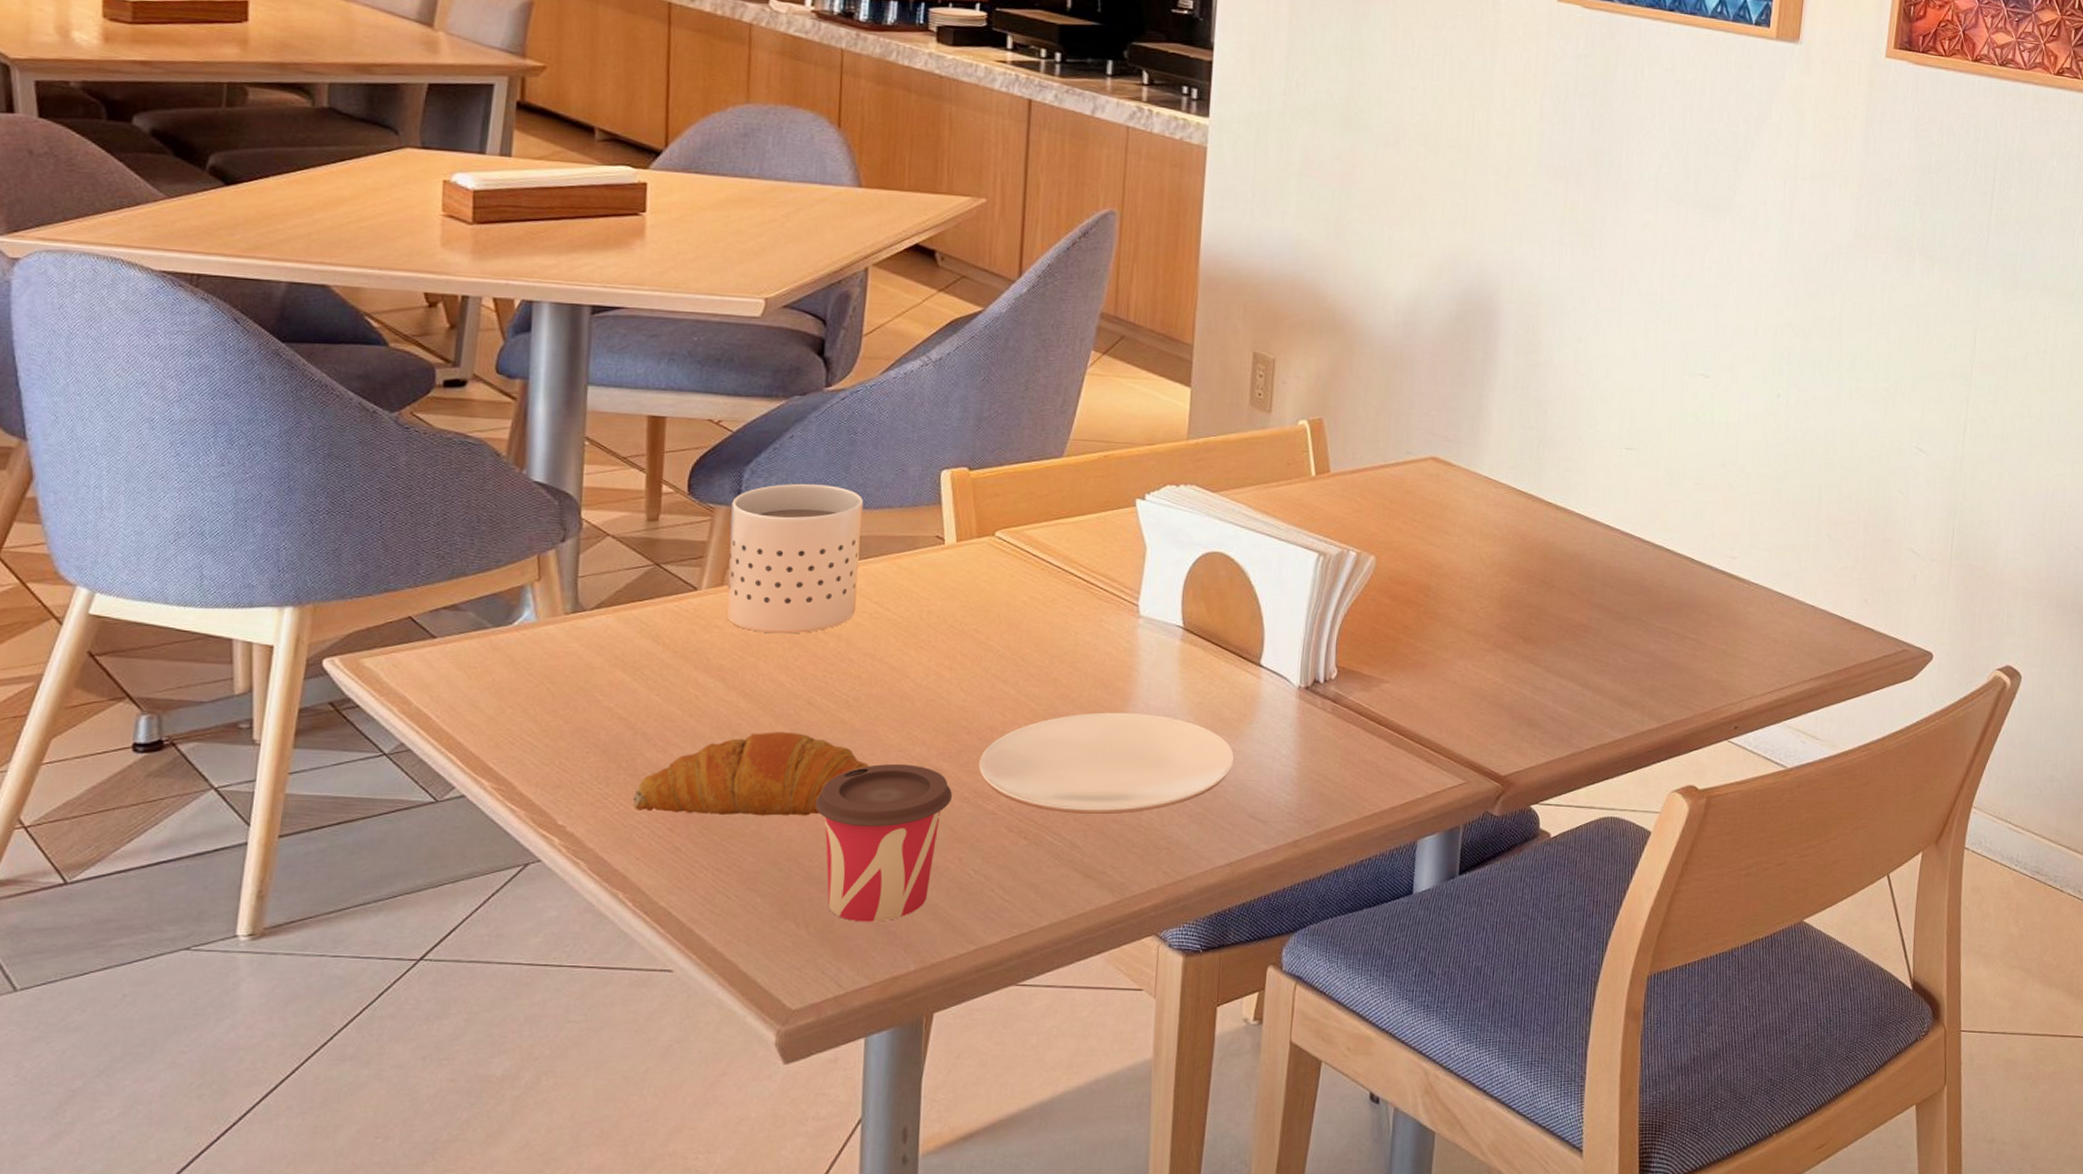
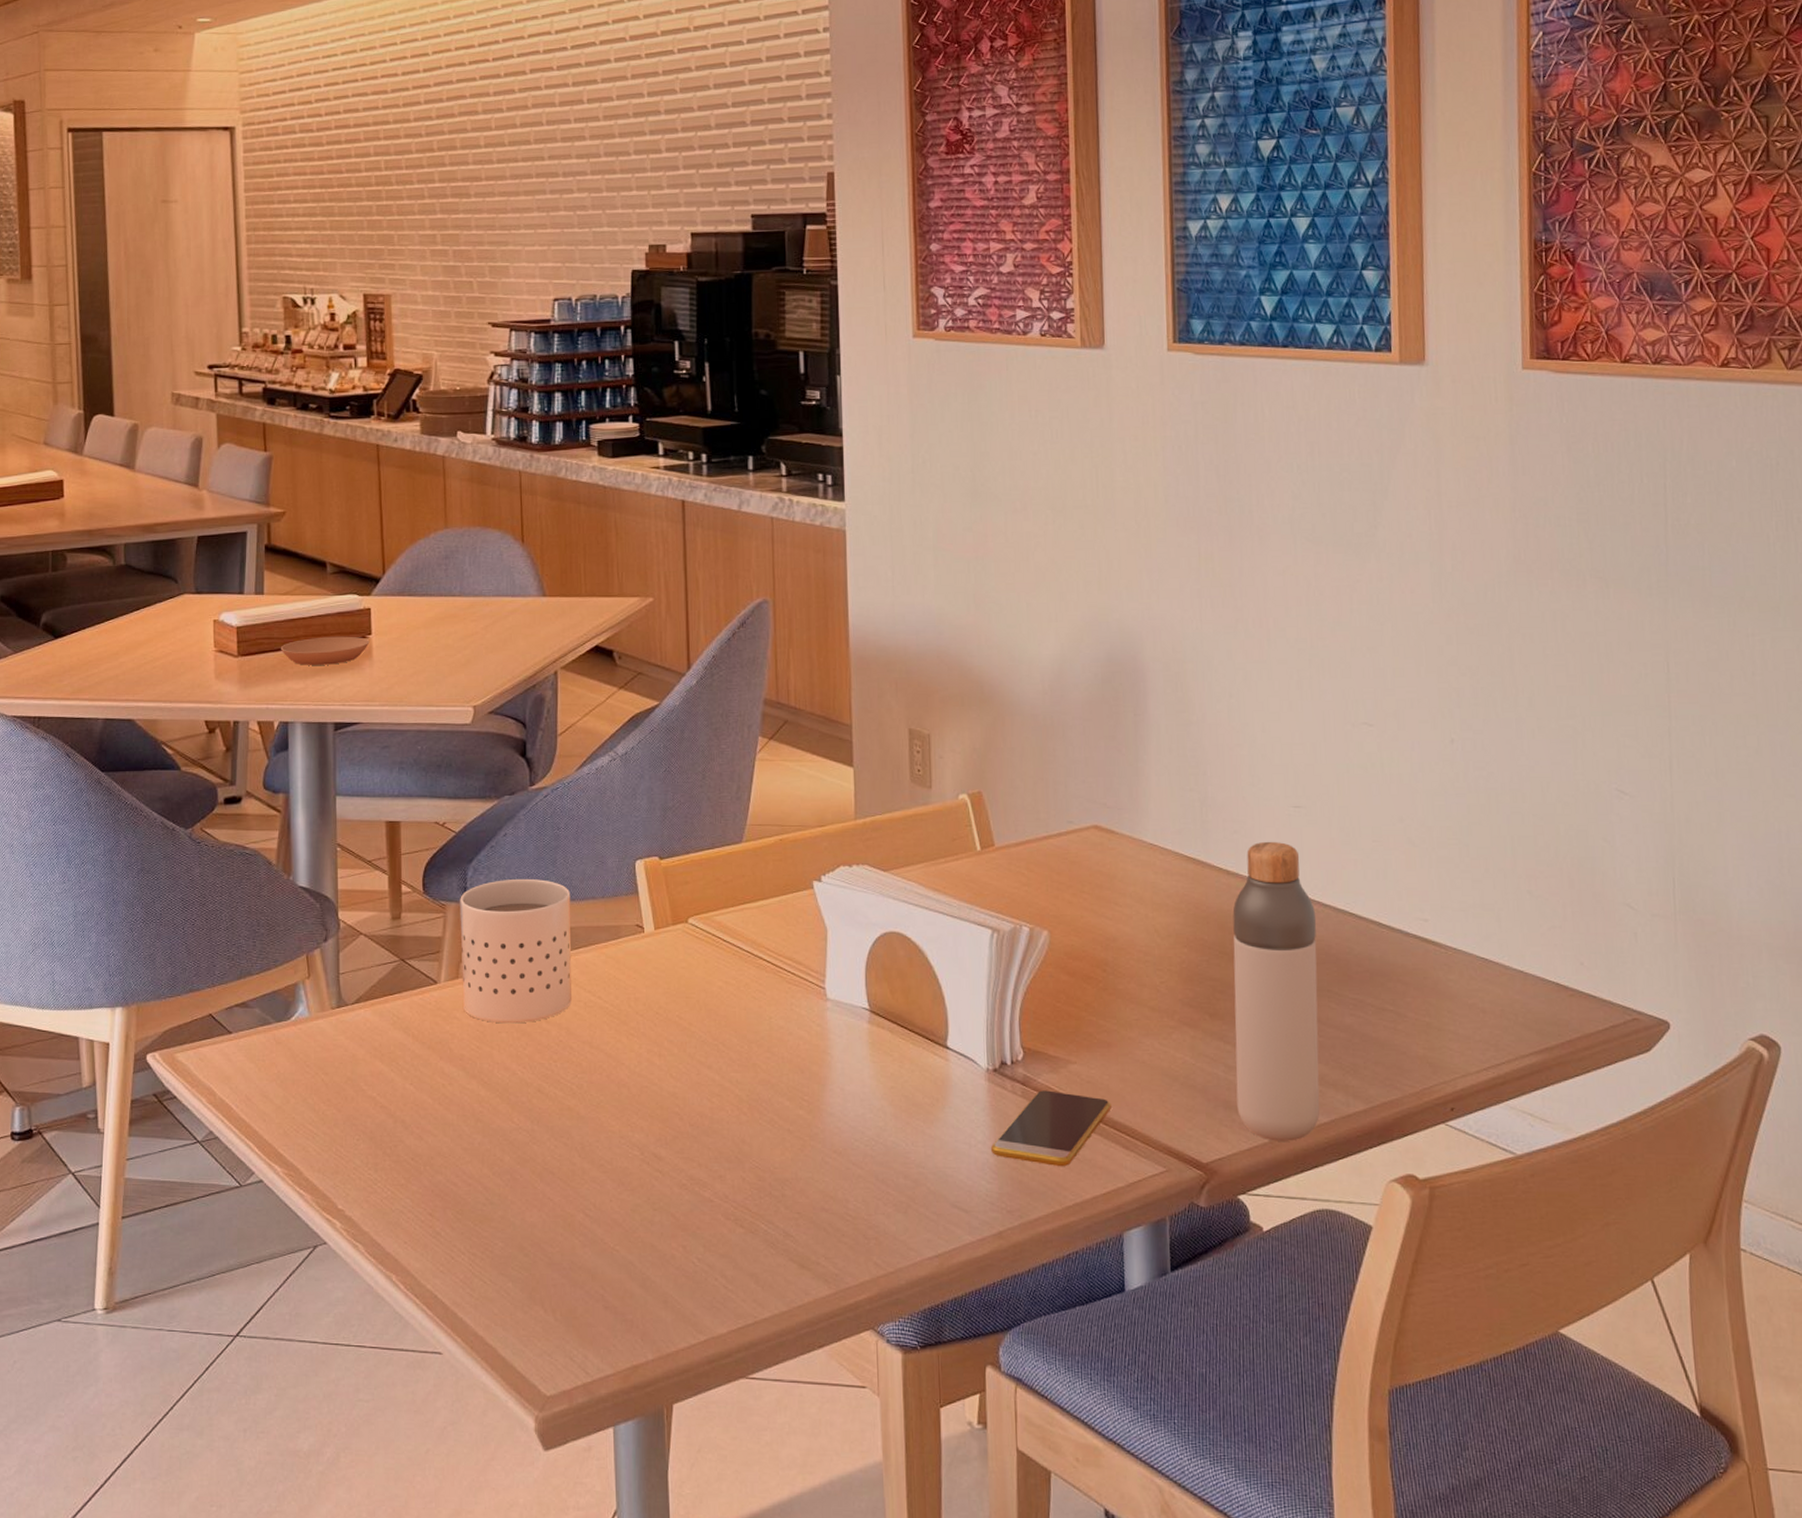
saucer: none [528,210,643,242] -> present [280,636,370,665]
croissant: present [633,732,870,816] -> none [398,1119,597,1202]
cup: present [814,764,952,922] -> none [551,1151,671,1309]
plate: present [979,712,1235,815] -> none [693,1098,932,1203]
smartphone: none [1294,707,1419,780] -> present [990,1090,1111,1167]
bottle: none [1539,479,1635,756] -> present [1232,841,1320,1141]

